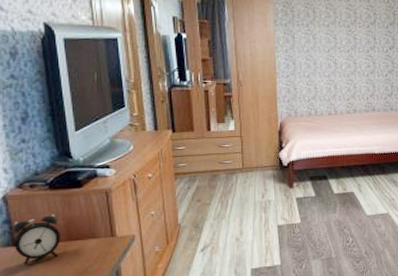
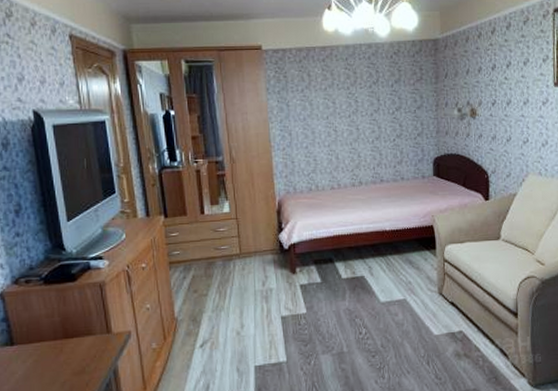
alarm clock: present [12,214,60,266] -> none [10,310,57,366]

